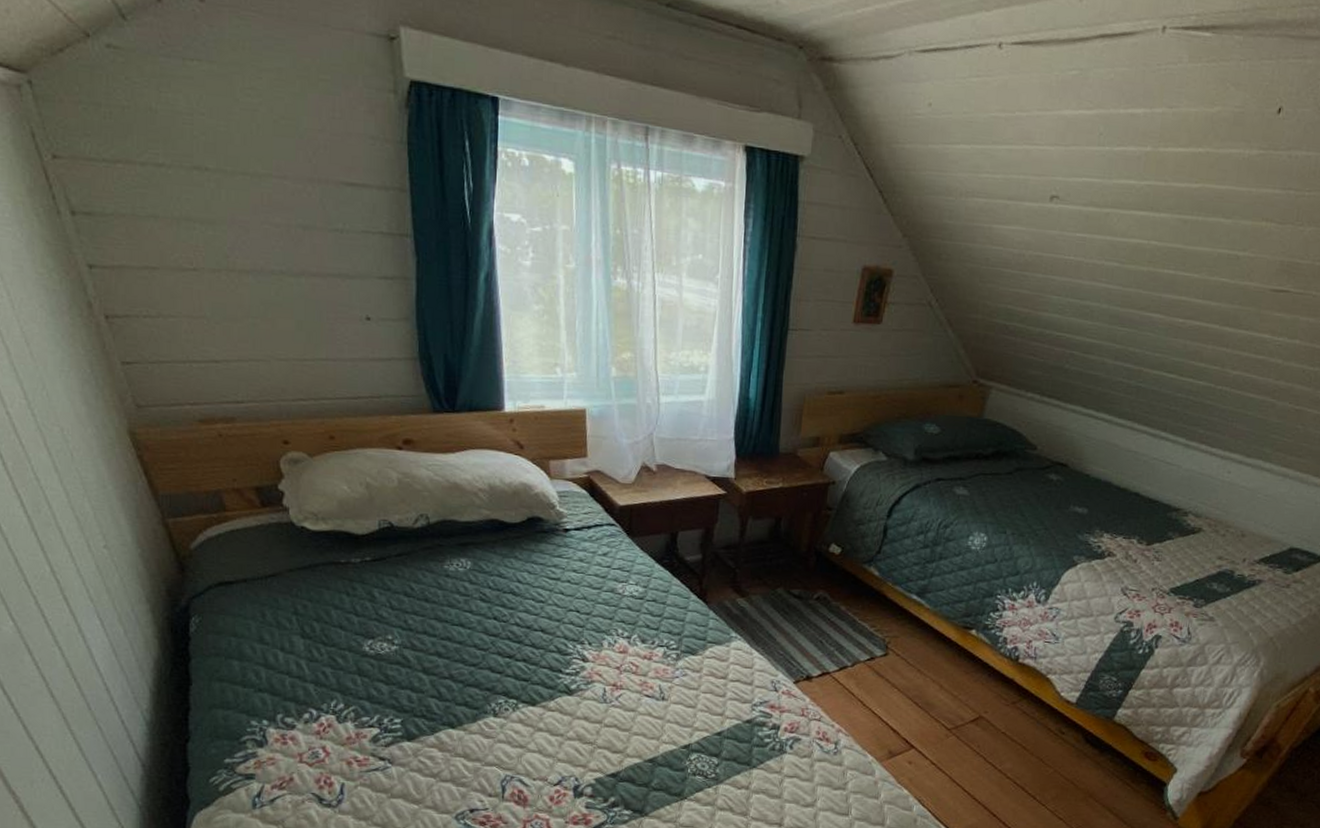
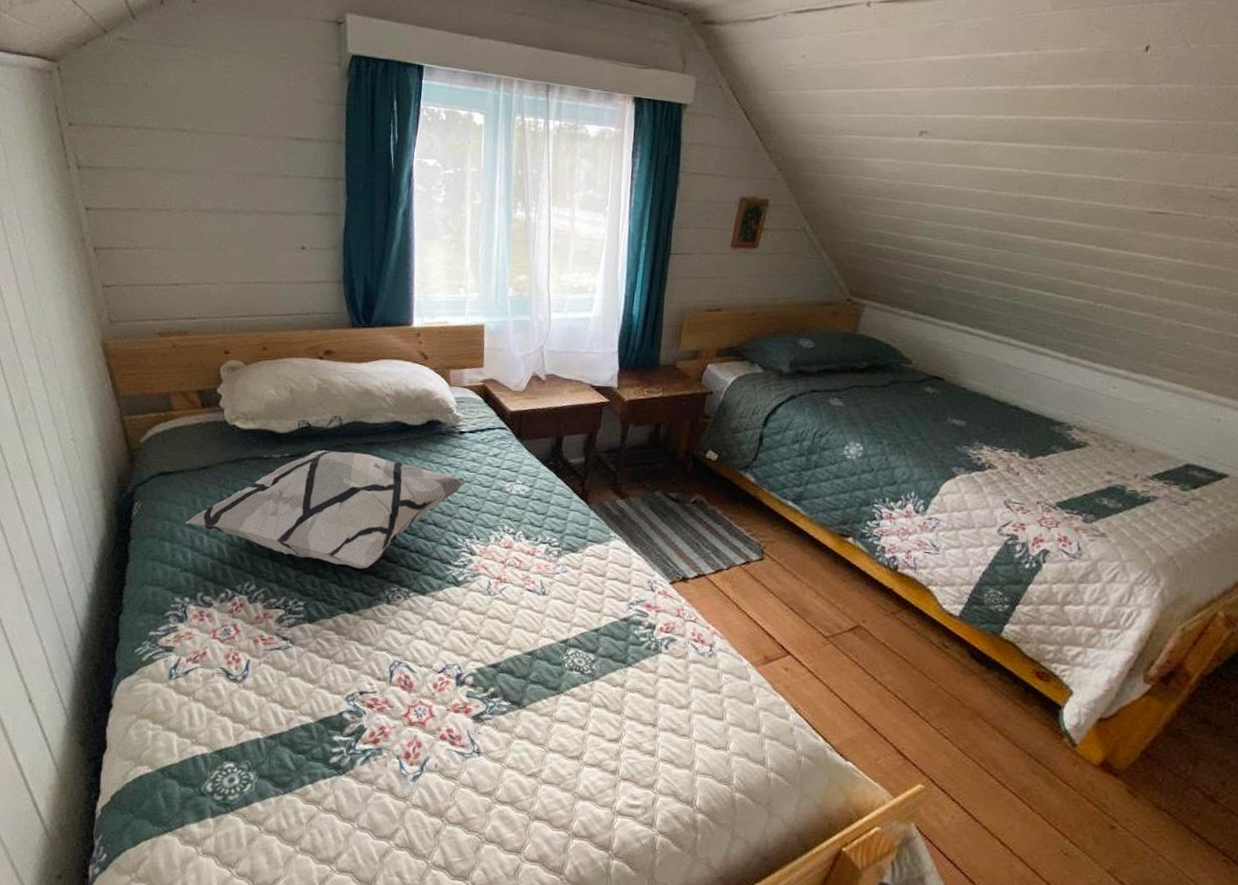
decorative pillow: none [254,553,575,681] -> present [185,450,467,569]

